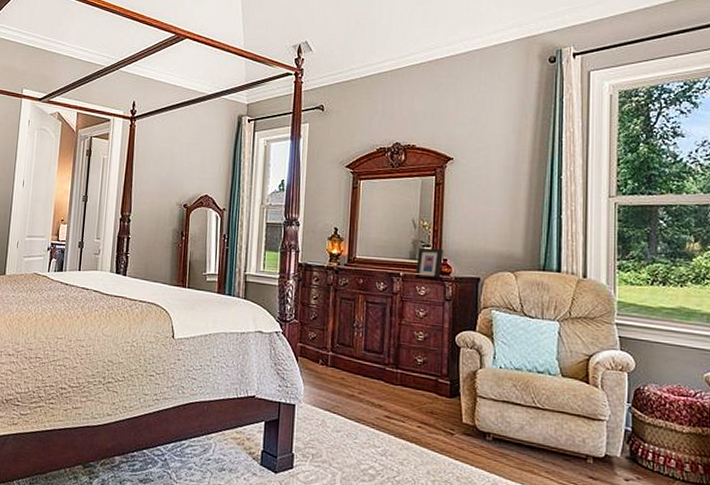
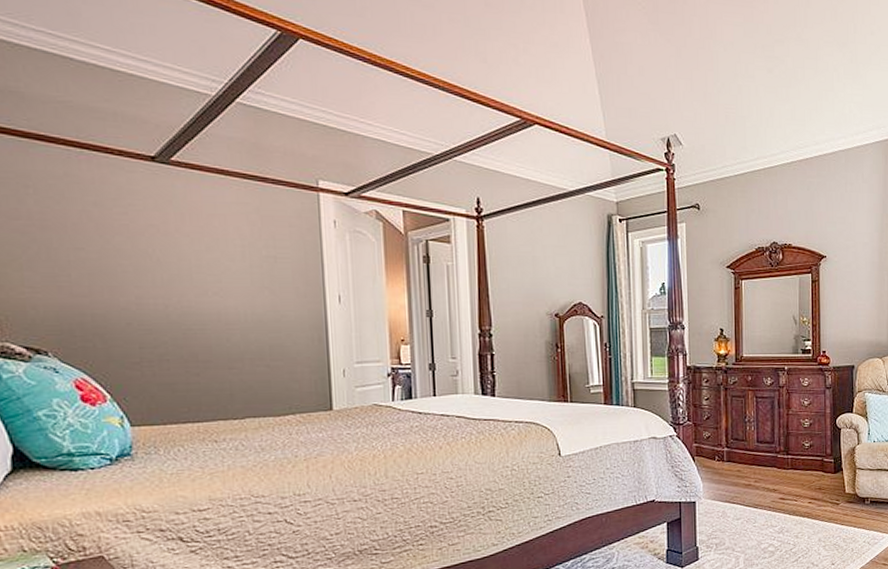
picture frame: present [415,247,443,281] -> none [798,341,822,372]

